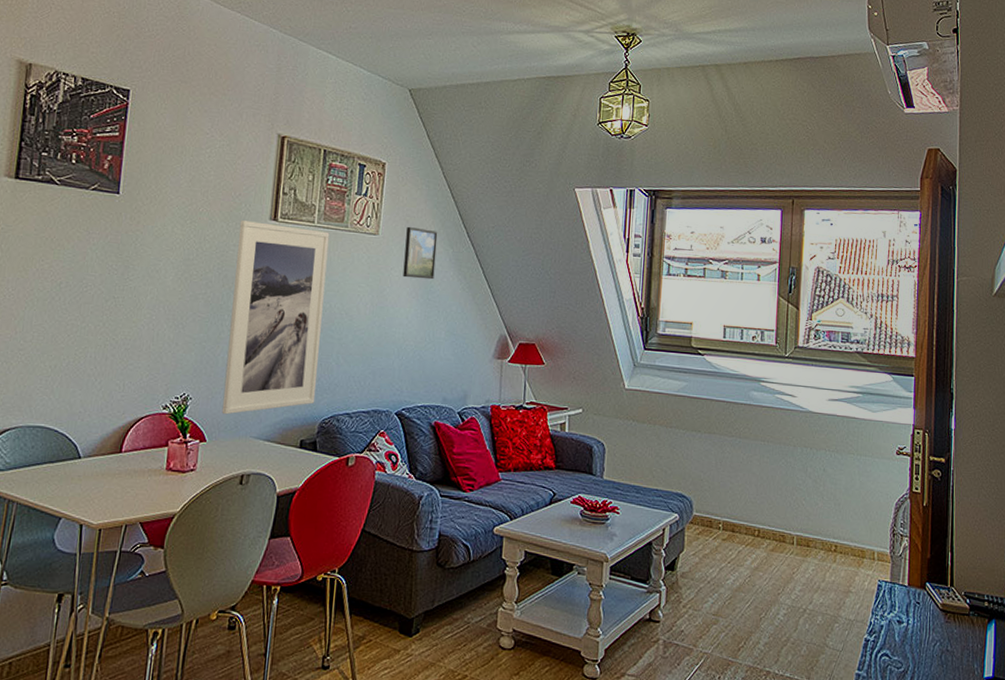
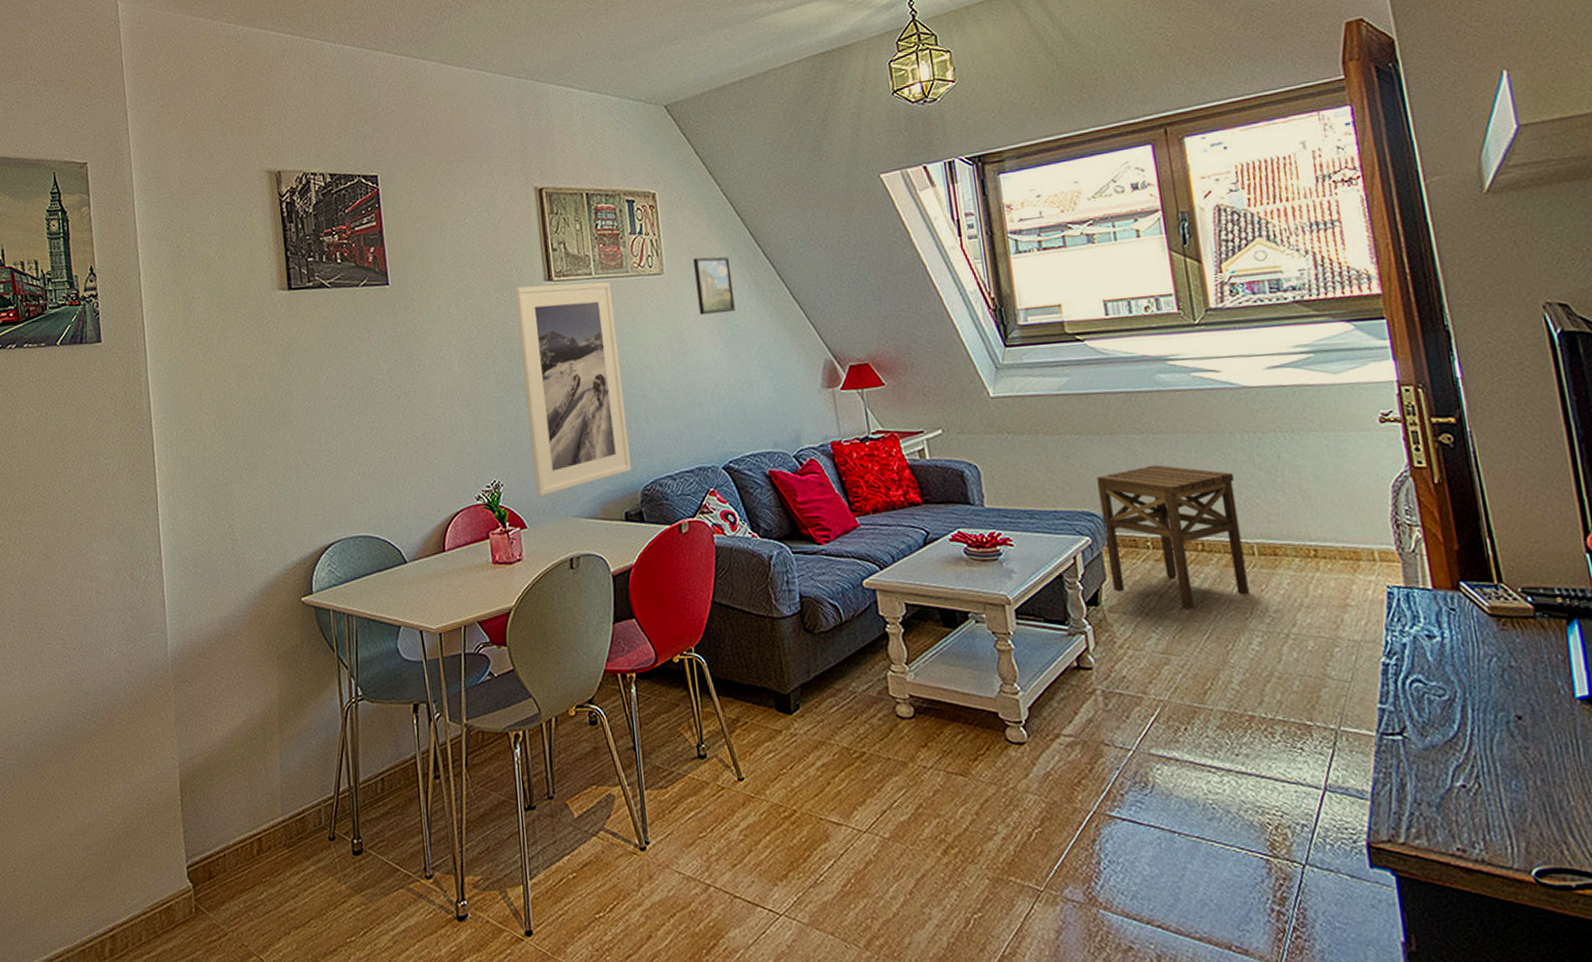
side table: none [688,463,791,582] -> present [1097,464,1249,610]

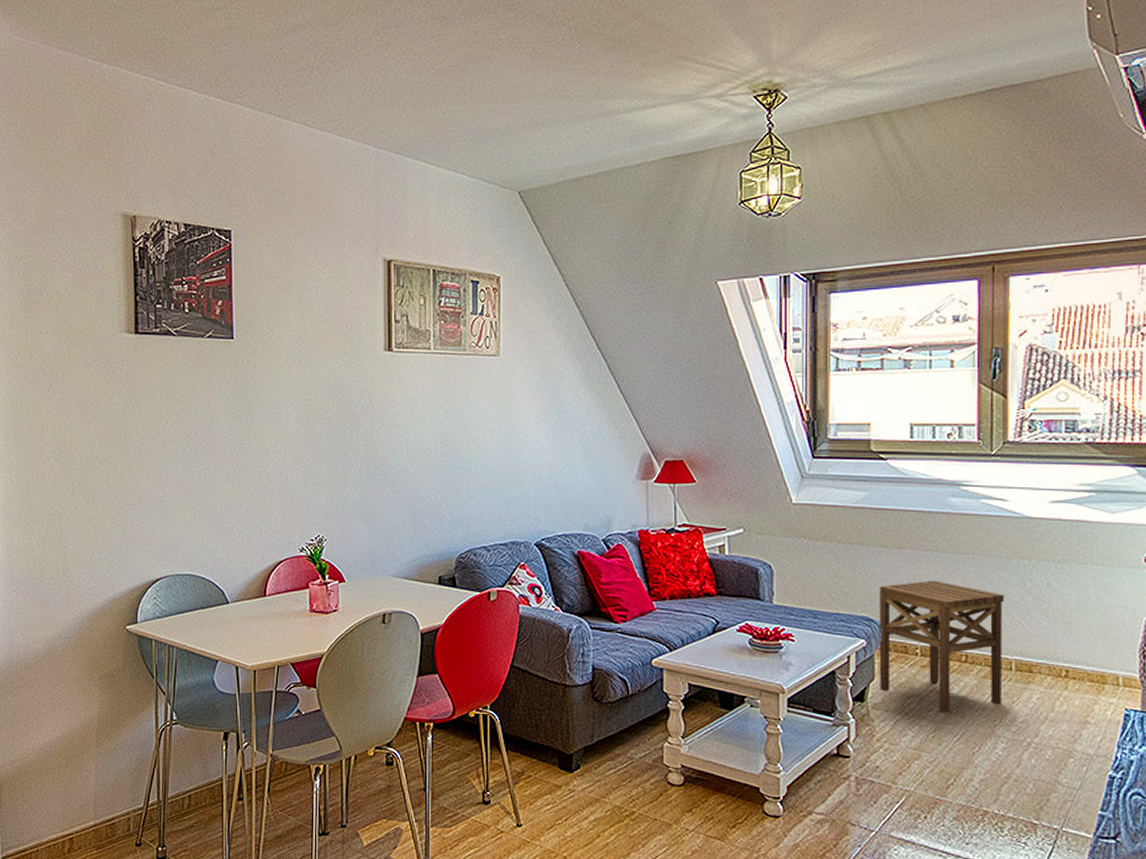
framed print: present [514,281,632,497] -> none [354,354,450,554]
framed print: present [693,257,736,315] -> none [530,343,564,399]

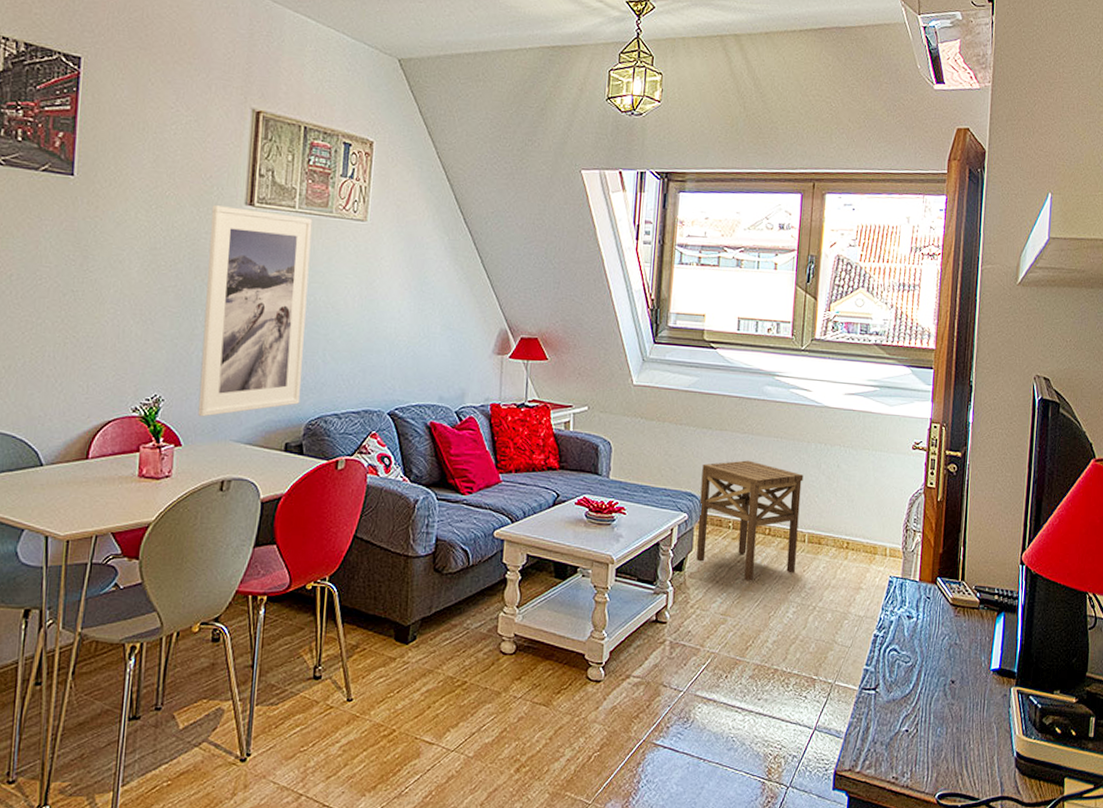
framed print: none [354,354,450,554] -> present [197,205,313,417]

